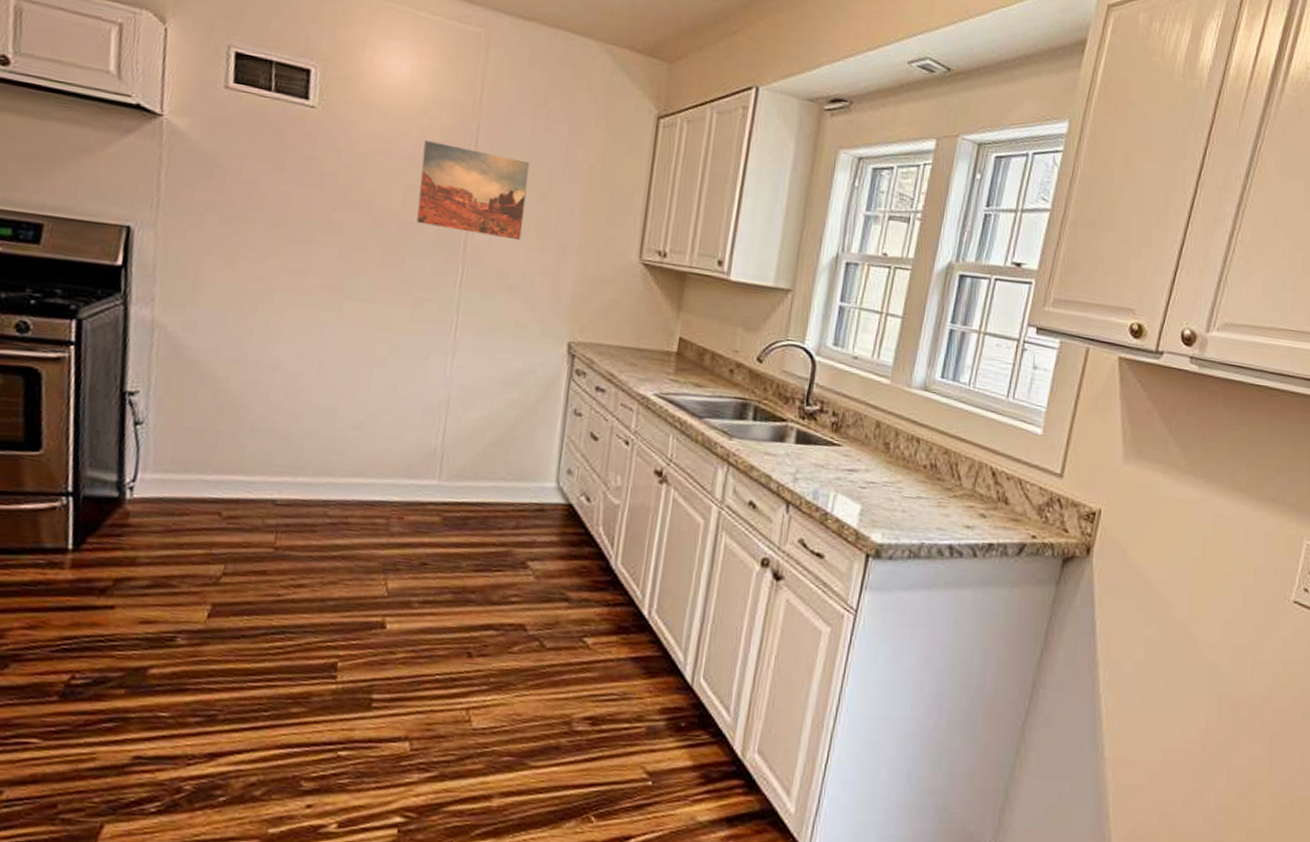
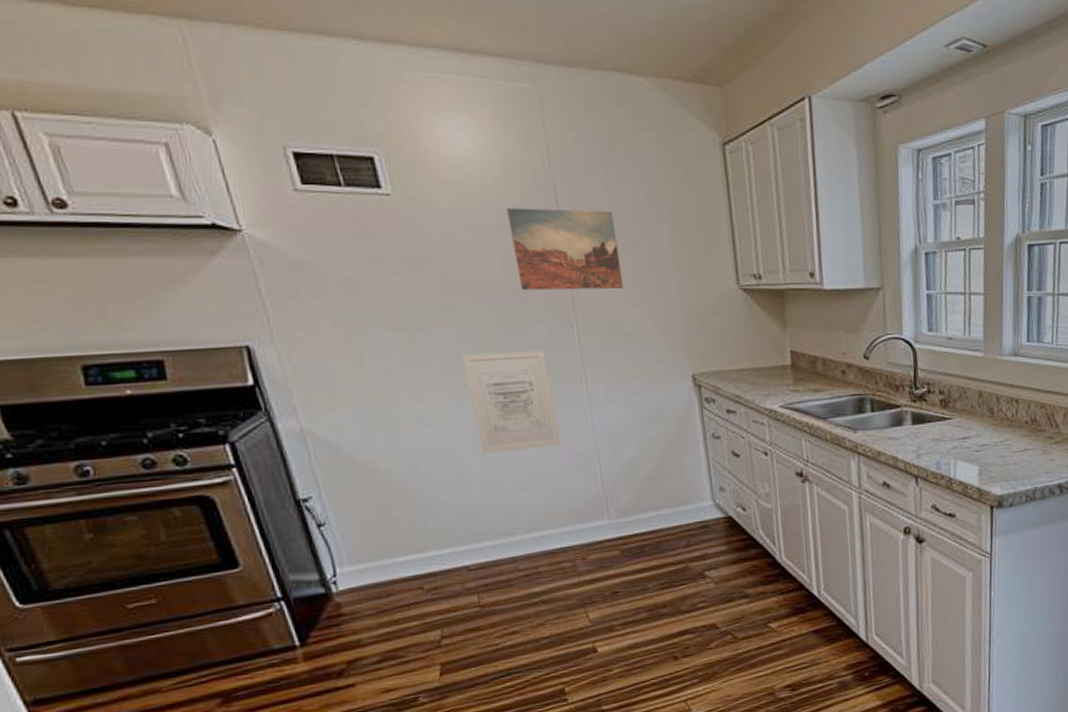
wall art: none [327,275,422,390] -> present [461,350,561,454]

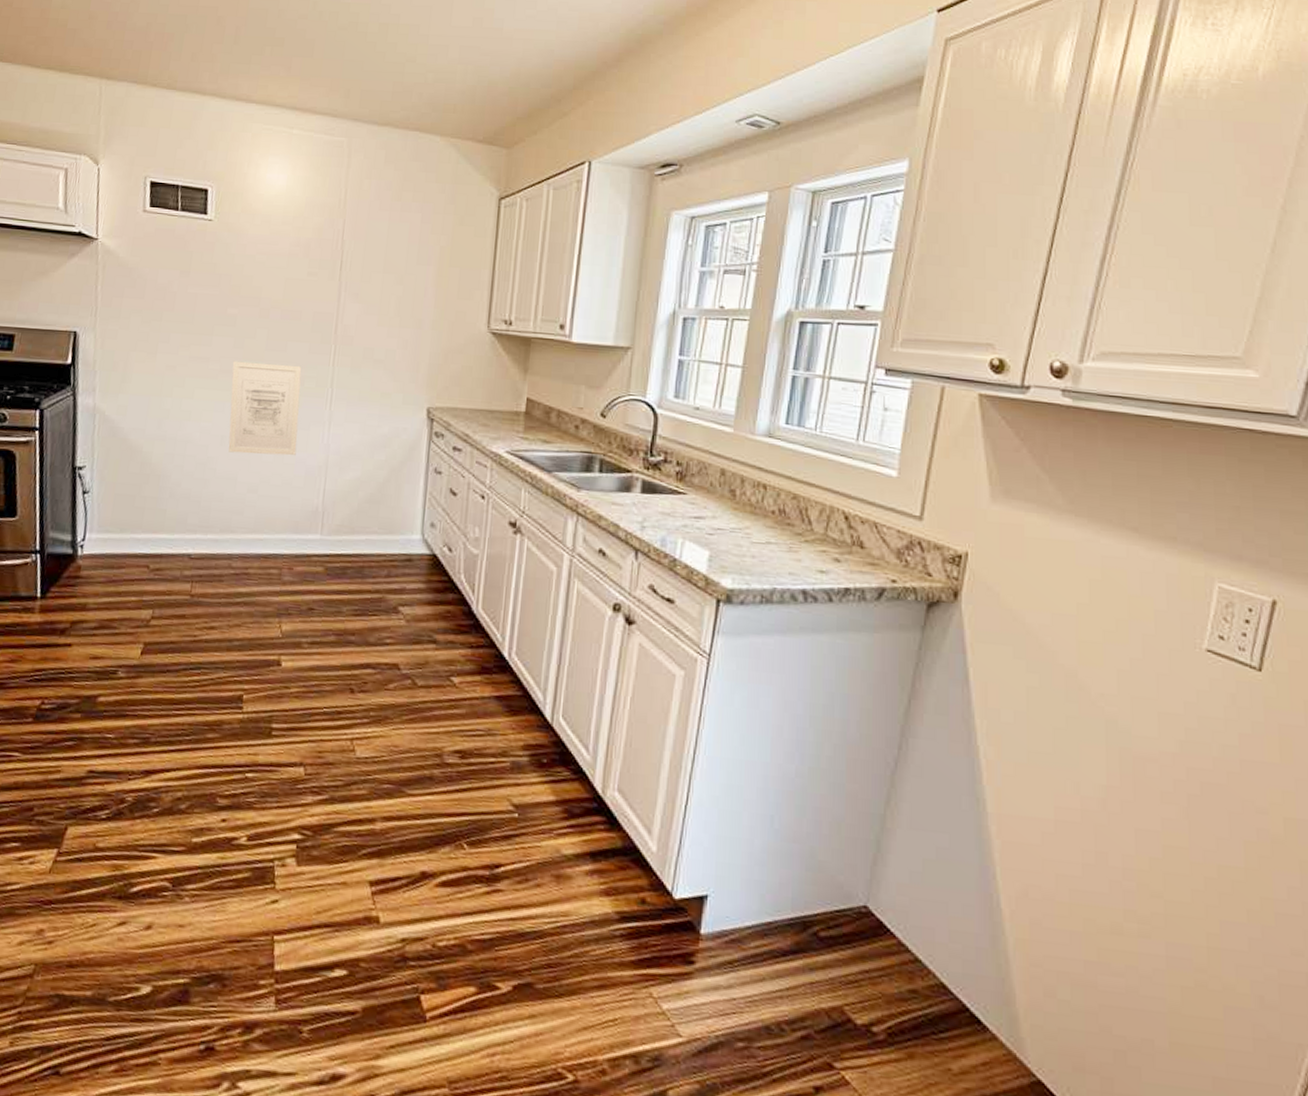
wall art: present [507,208,624,291] -> none [295,240,388,320]

